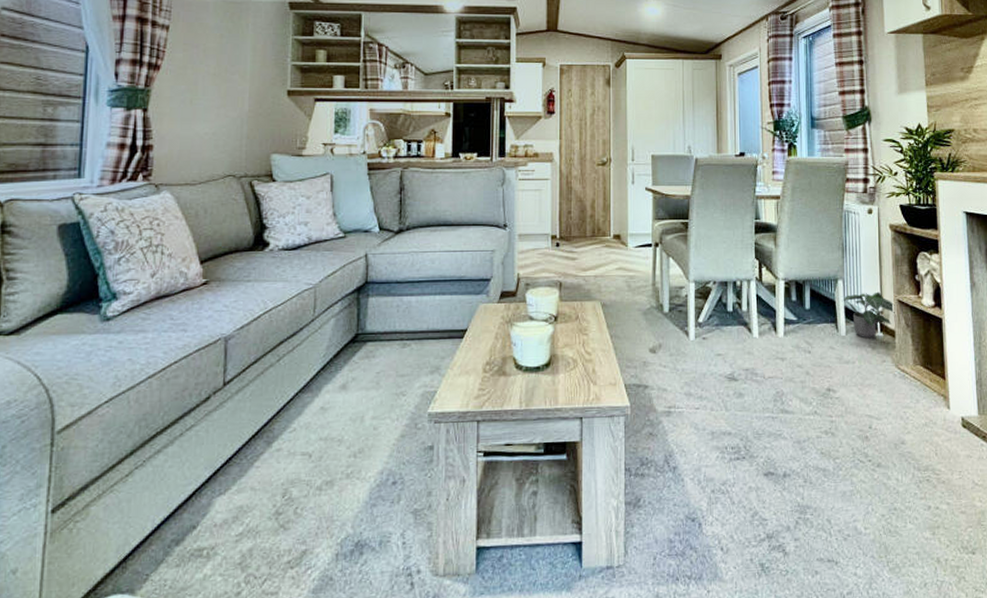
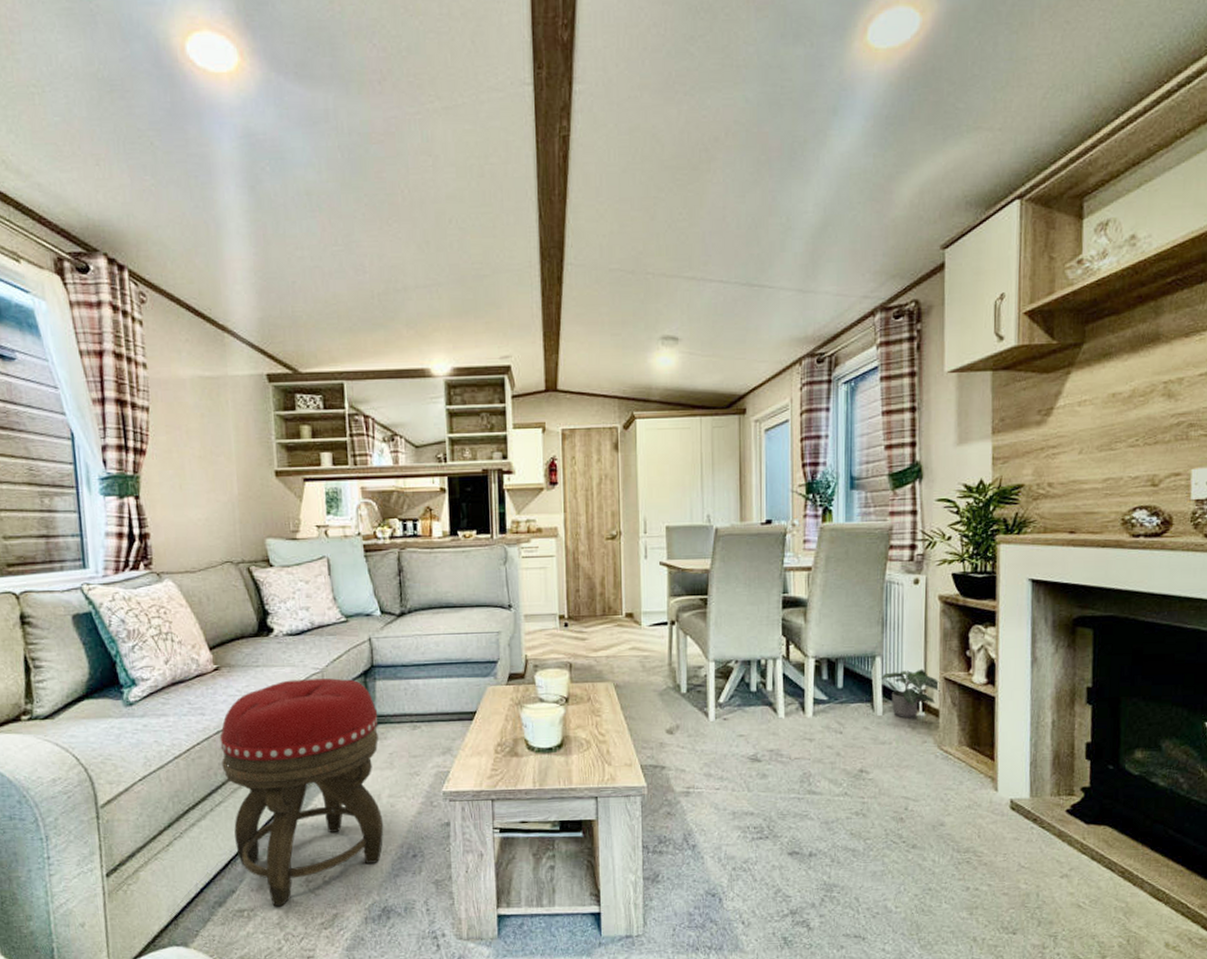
footstool: none [199,294,368,544] -> present [220,678,384,907]

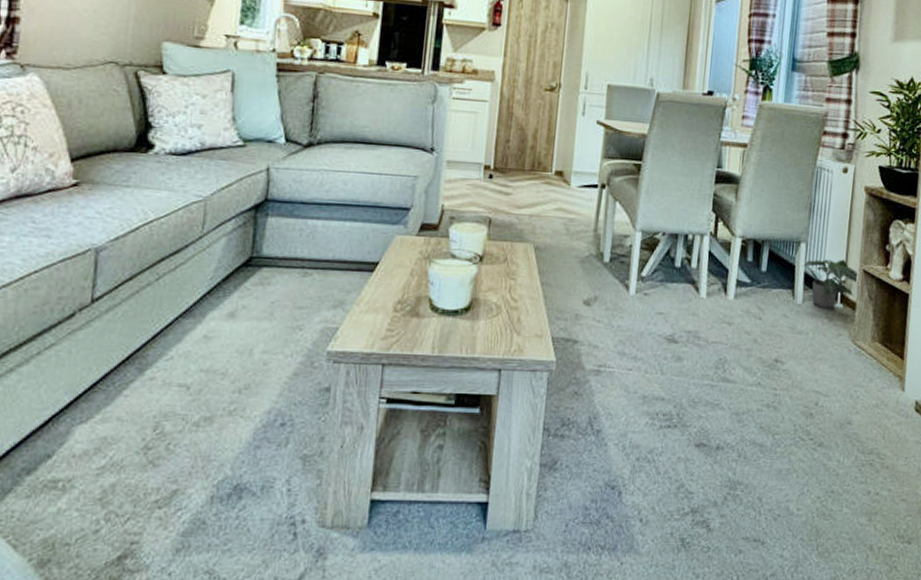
footstool: present [220,678,384,907] -> none [62,206,265,478]

